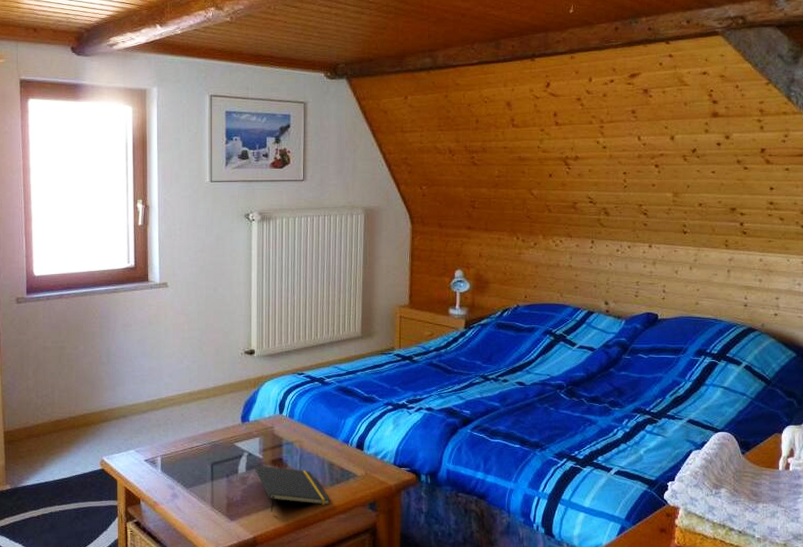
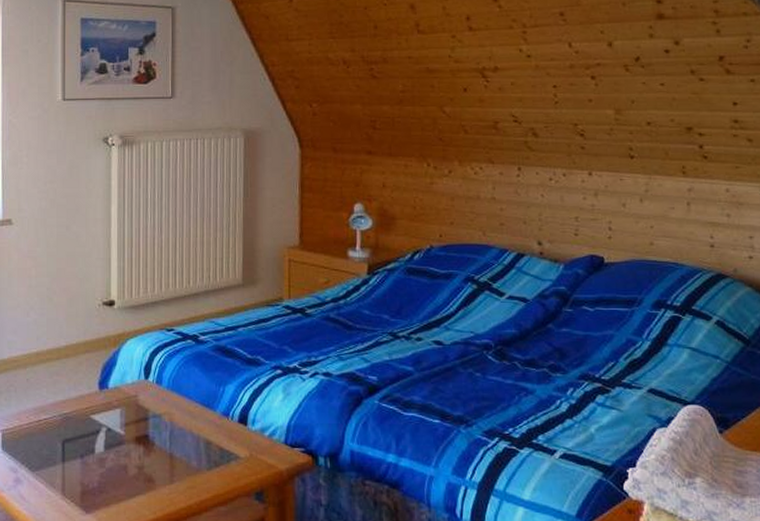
notepad: present [254,465,330,513] -> none [114,443,207,504]

